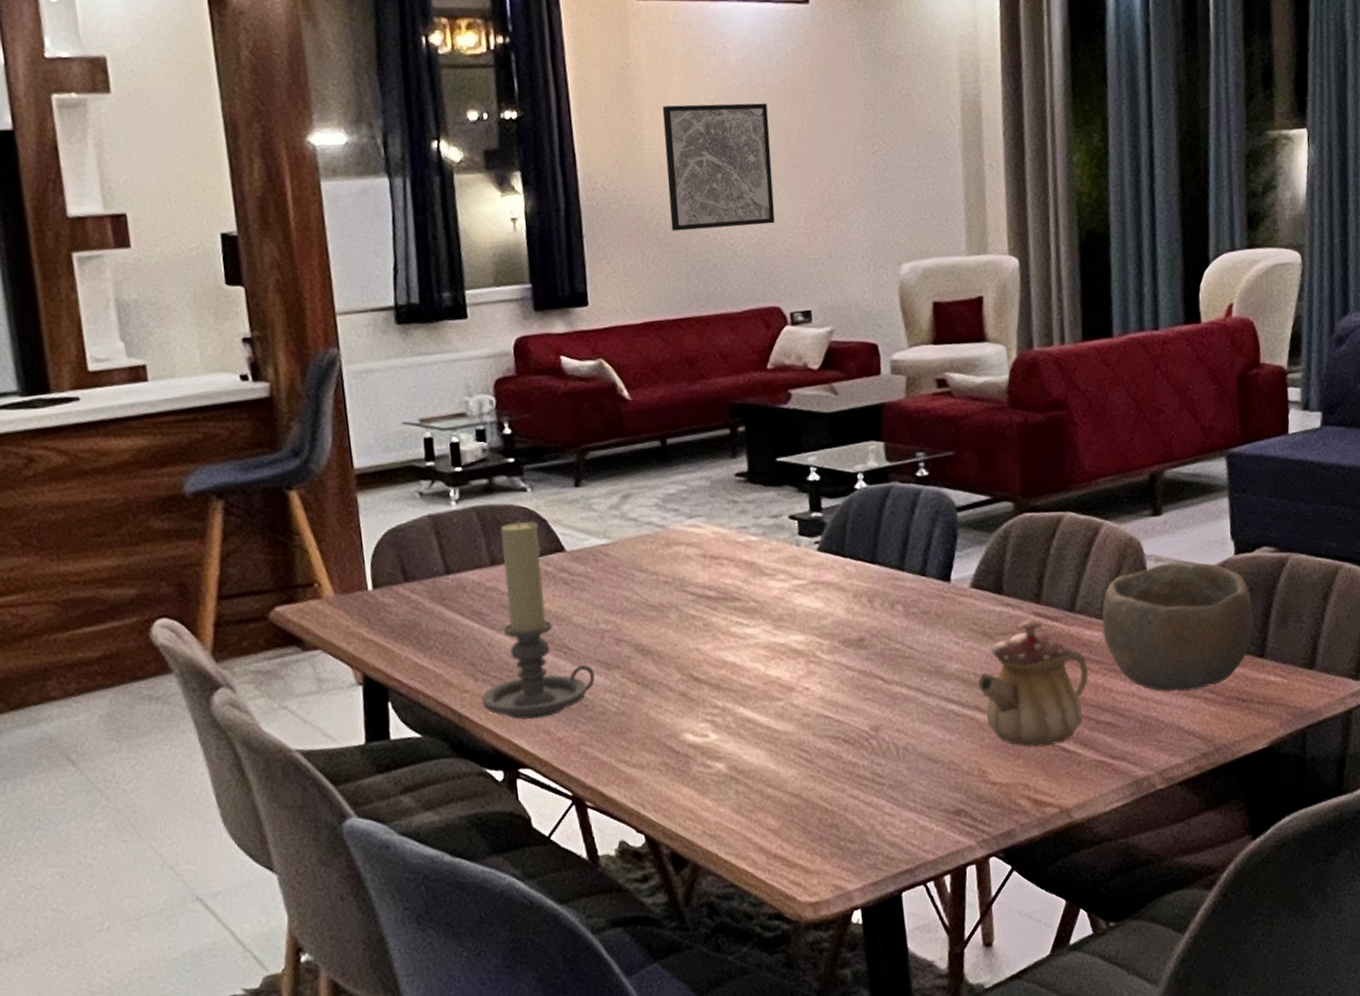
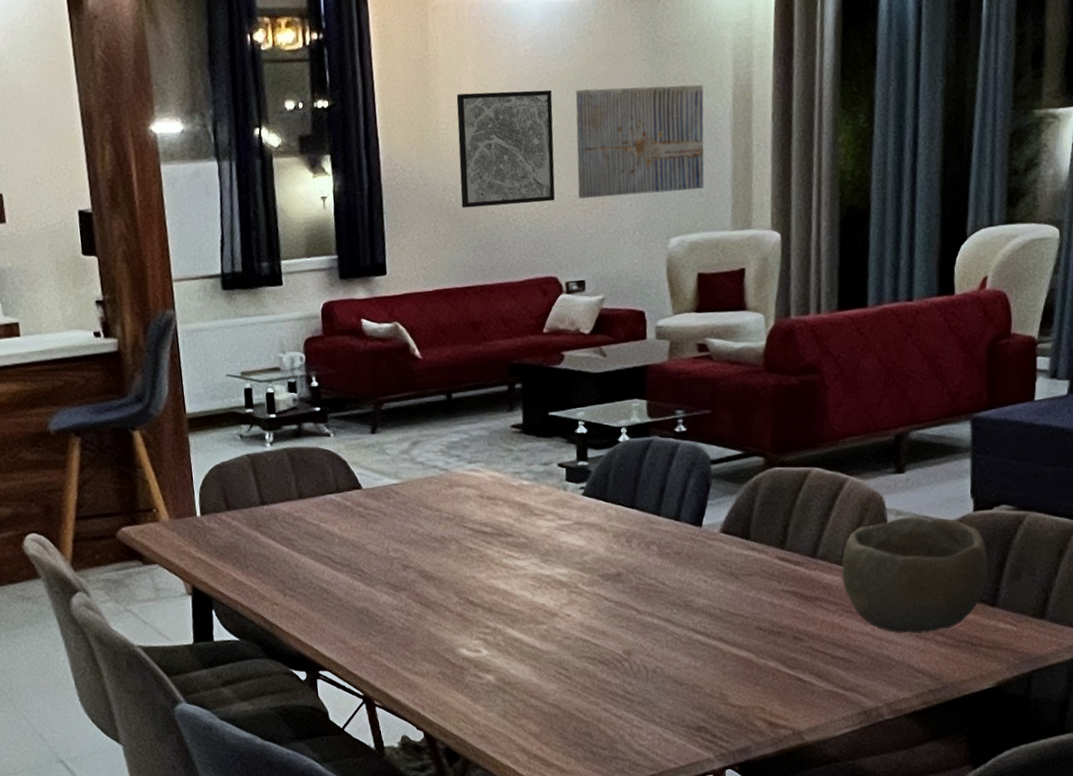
candle holder: present [482,520,596,720] -> none [289,461,385,630]
wall art: none [793,100,935,221] -> present [575,84,705,199]
teapot: present [977,619,1089,747] -> none [722,563,827,676]

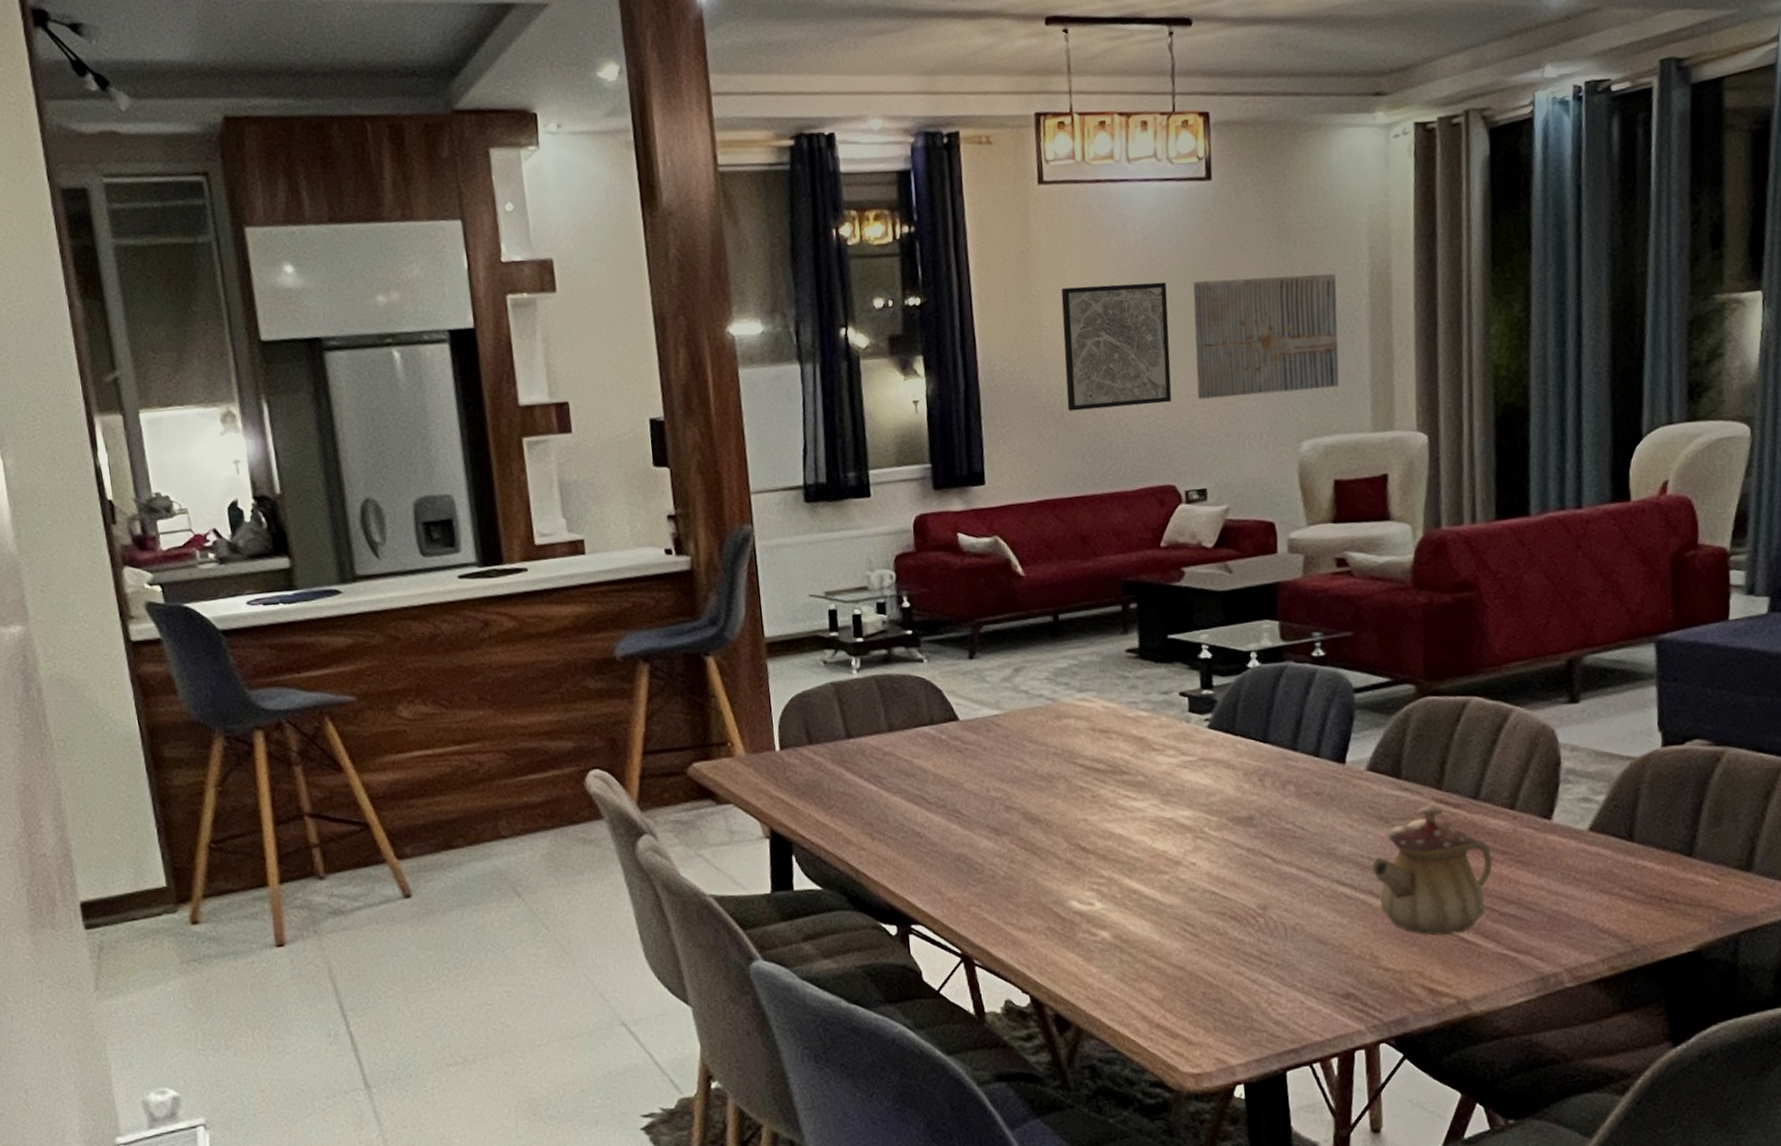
teapot: none [722,563,827,676] -> present [1371,805,1494,935]
bowl: present [841,517,988,634] -> none [1509,753,1682,888]

